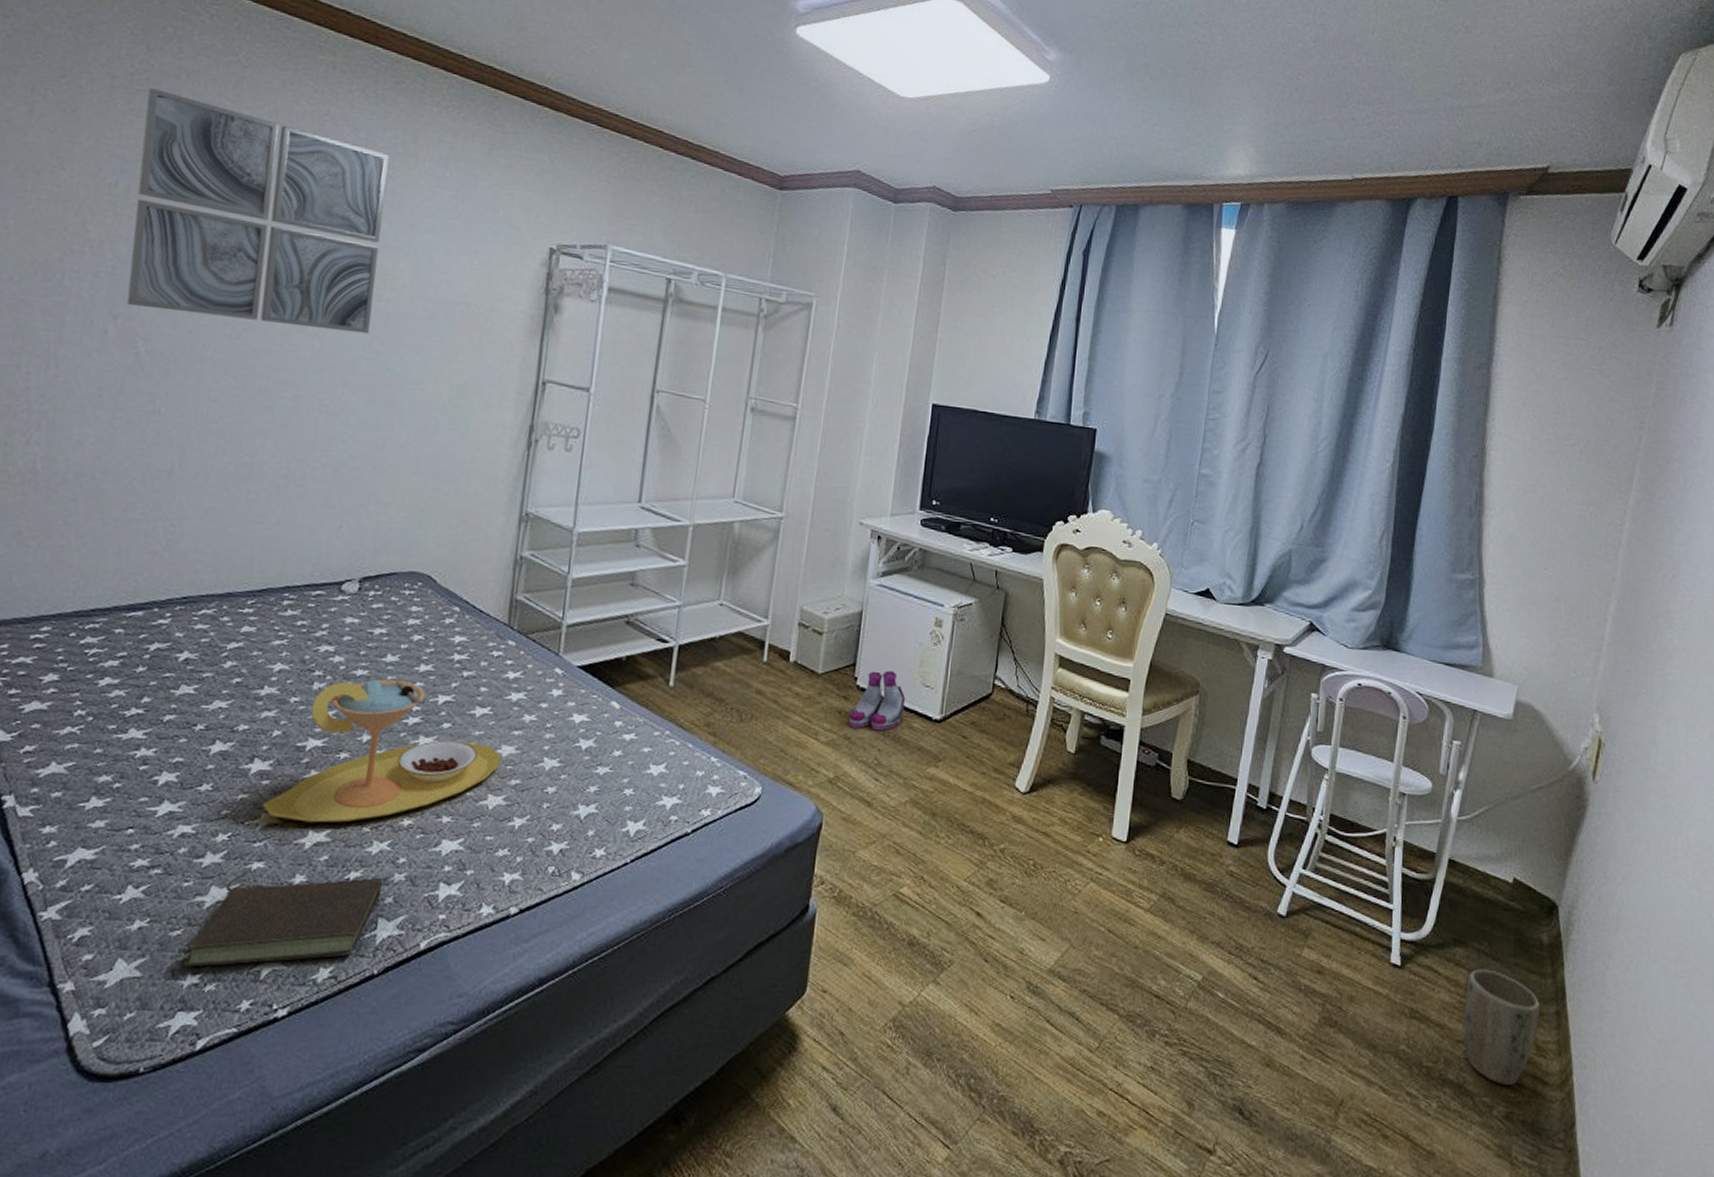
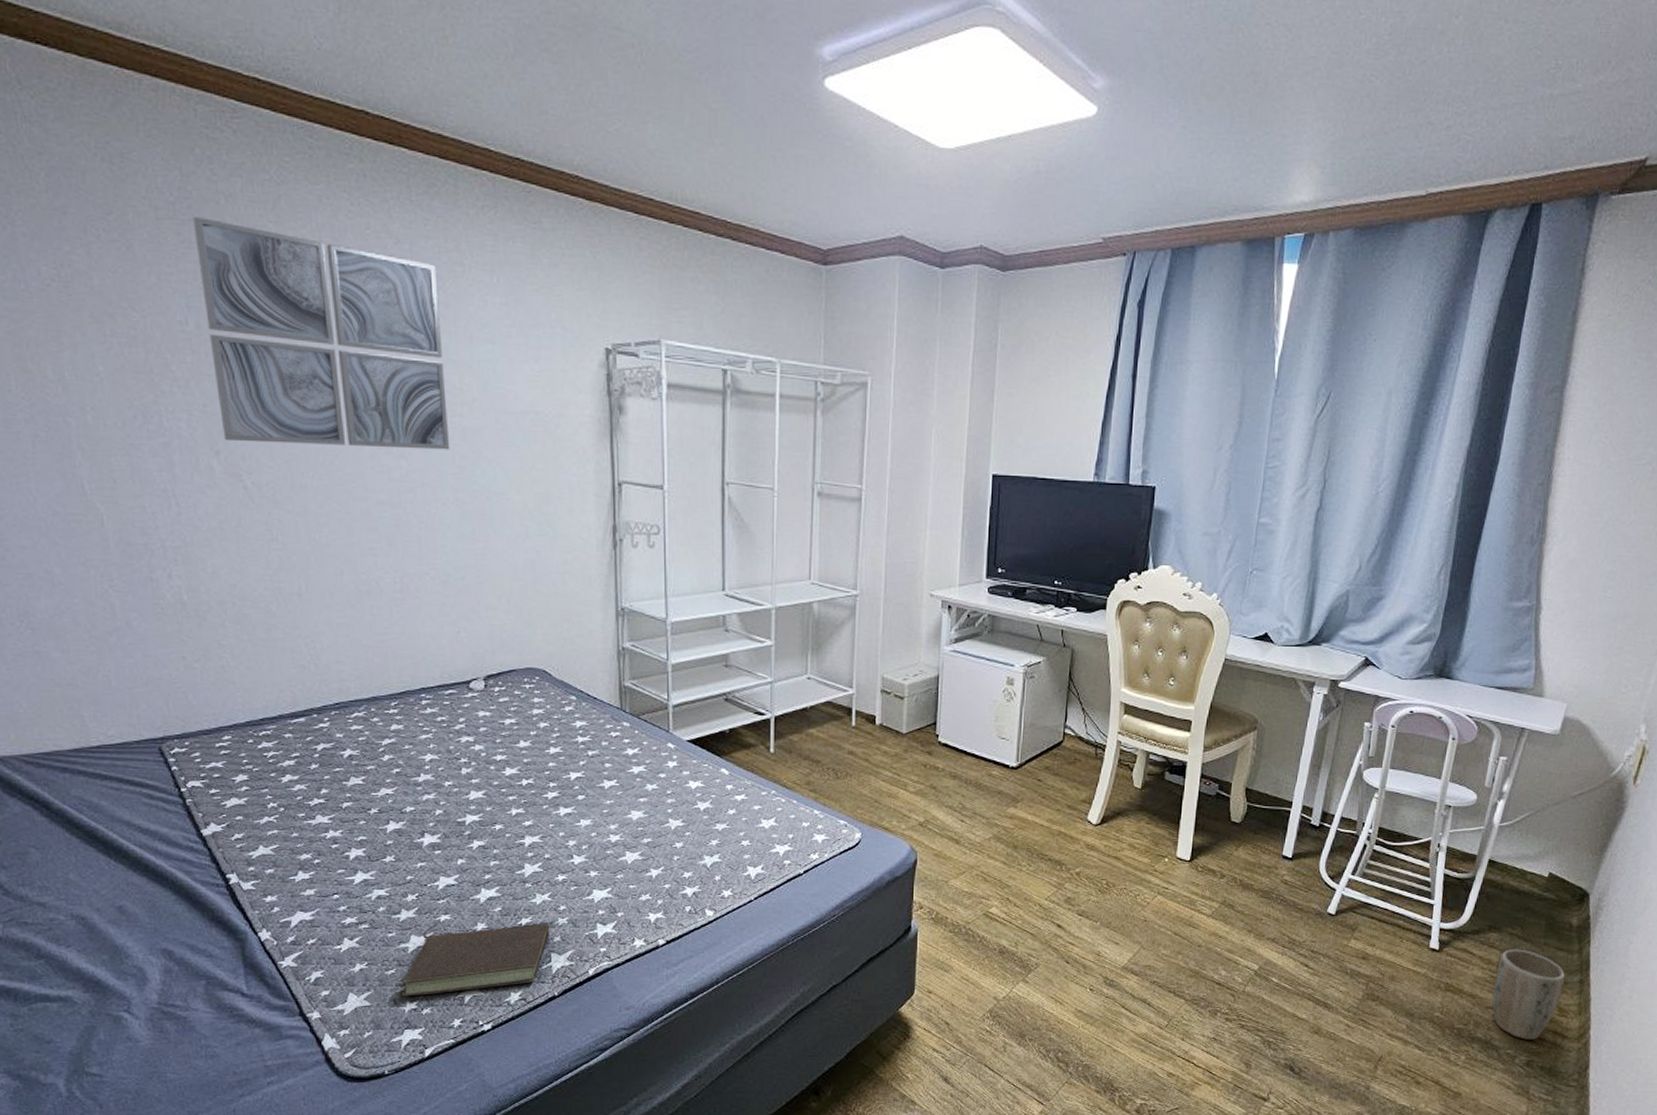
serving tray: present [261,679,501,823] -> none [438,762,631,882]
boots: present [848,670,906,731] -> none [933,727,984,780]

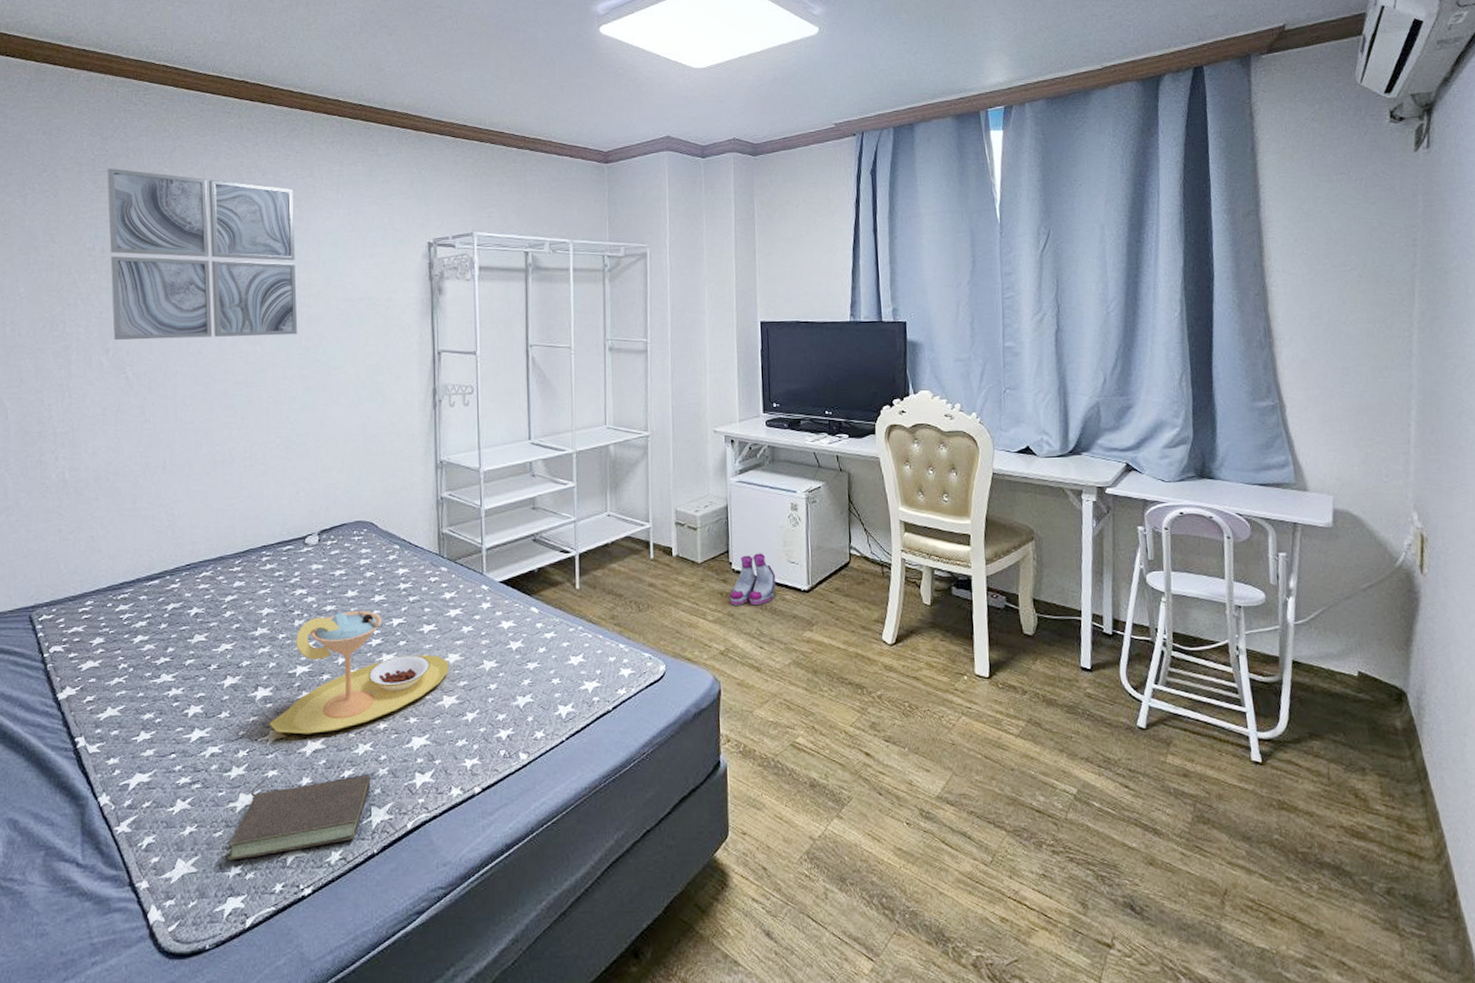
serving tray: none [438,762,631,882] -> present [269,611,449,735]
boots: none [933,727,984,780] -> present [729,553,776,606]
plant pot: present [1491,949,1566,1040] -> none [1329,758,1405,863]

